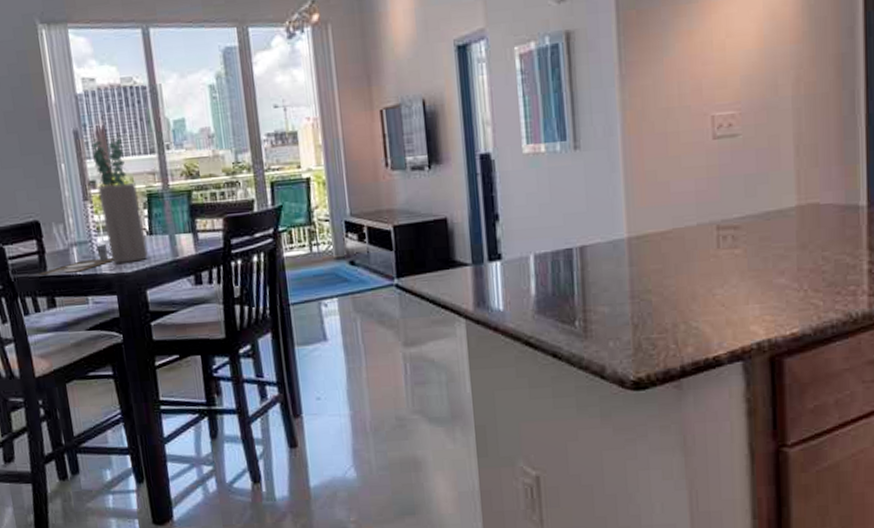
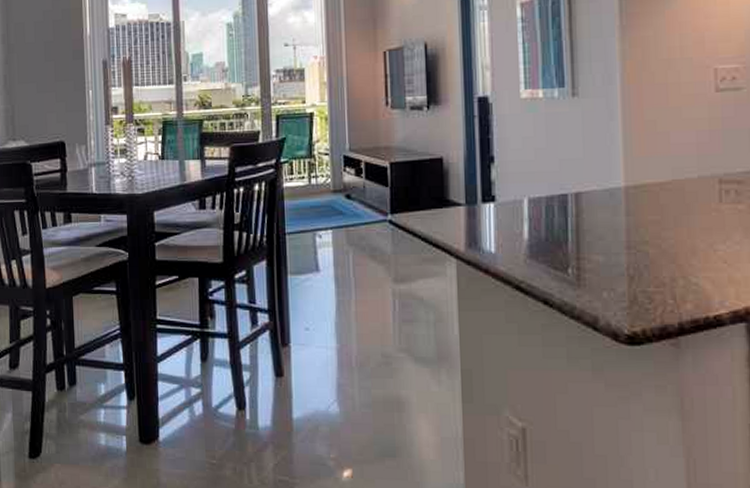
place setting: present [36,244,113,275] -> none [57,166,127,192]
vase: present [92,128,148,264] -> none [118,60,158,185]

